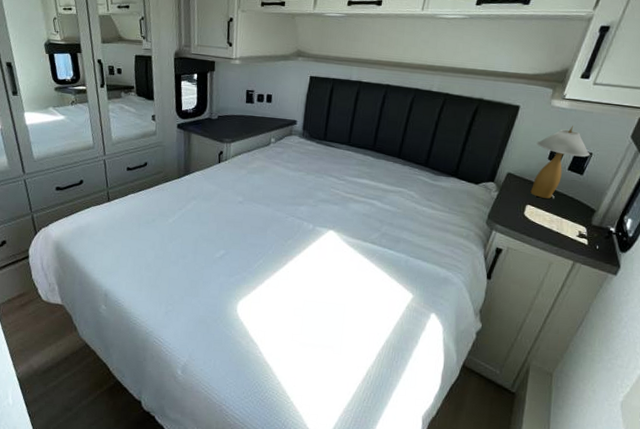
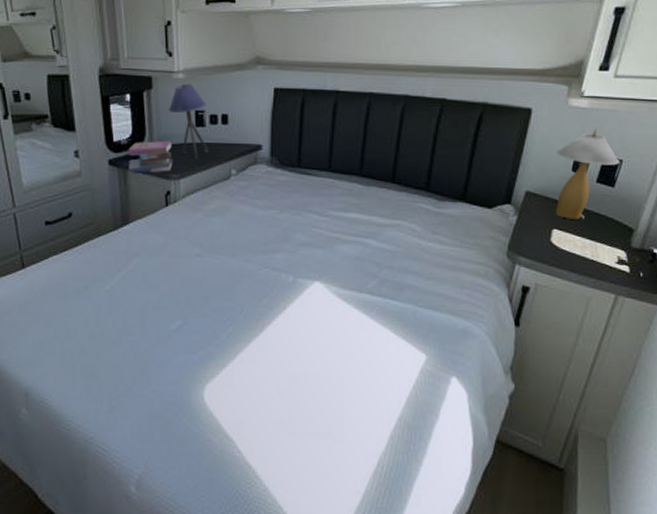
books: none [192,112,227,137] -> present [128,140,173,174]
table lamp: none [226,68,256,129] -> present [169,84,208,160]

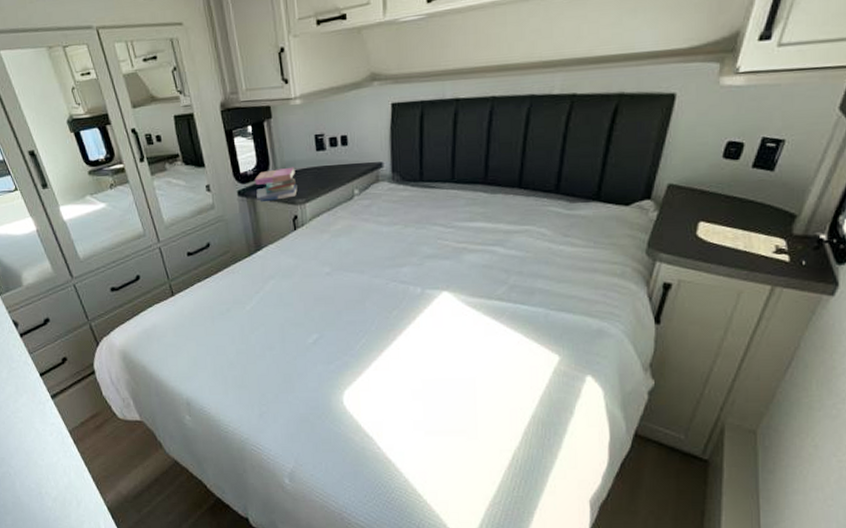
table lamp: present [169,84,208,160] -> none [289,109,330,183]
table lamp: present [555,128,620,220] -> none [702,107,782,210]

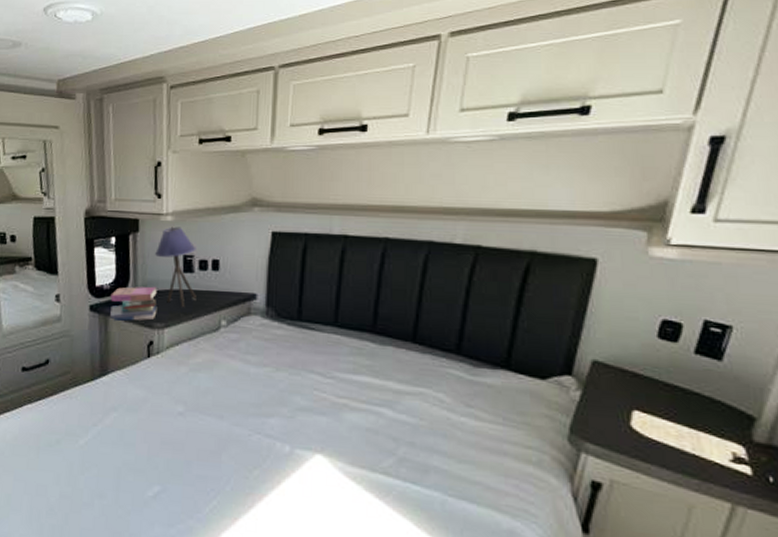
table lamp: none [289,109,330,183] -> present [155,226,196,308]

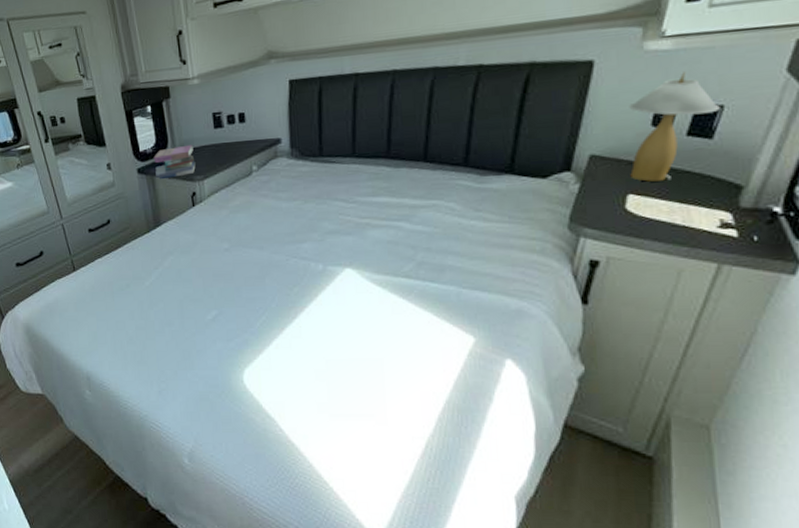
table lamp: present [155,226,196,308] -> none [187,88,228,160]
table lamp: none [633,285,729,401] -> present [629,72,720,182]

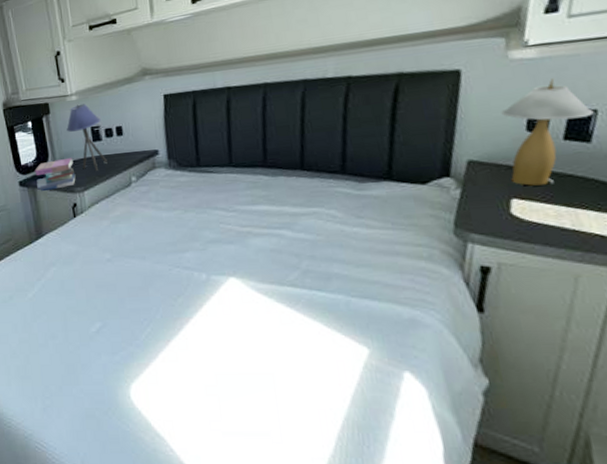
table lamp: none [187,88,228,160] -> present [67,103,107,172]

